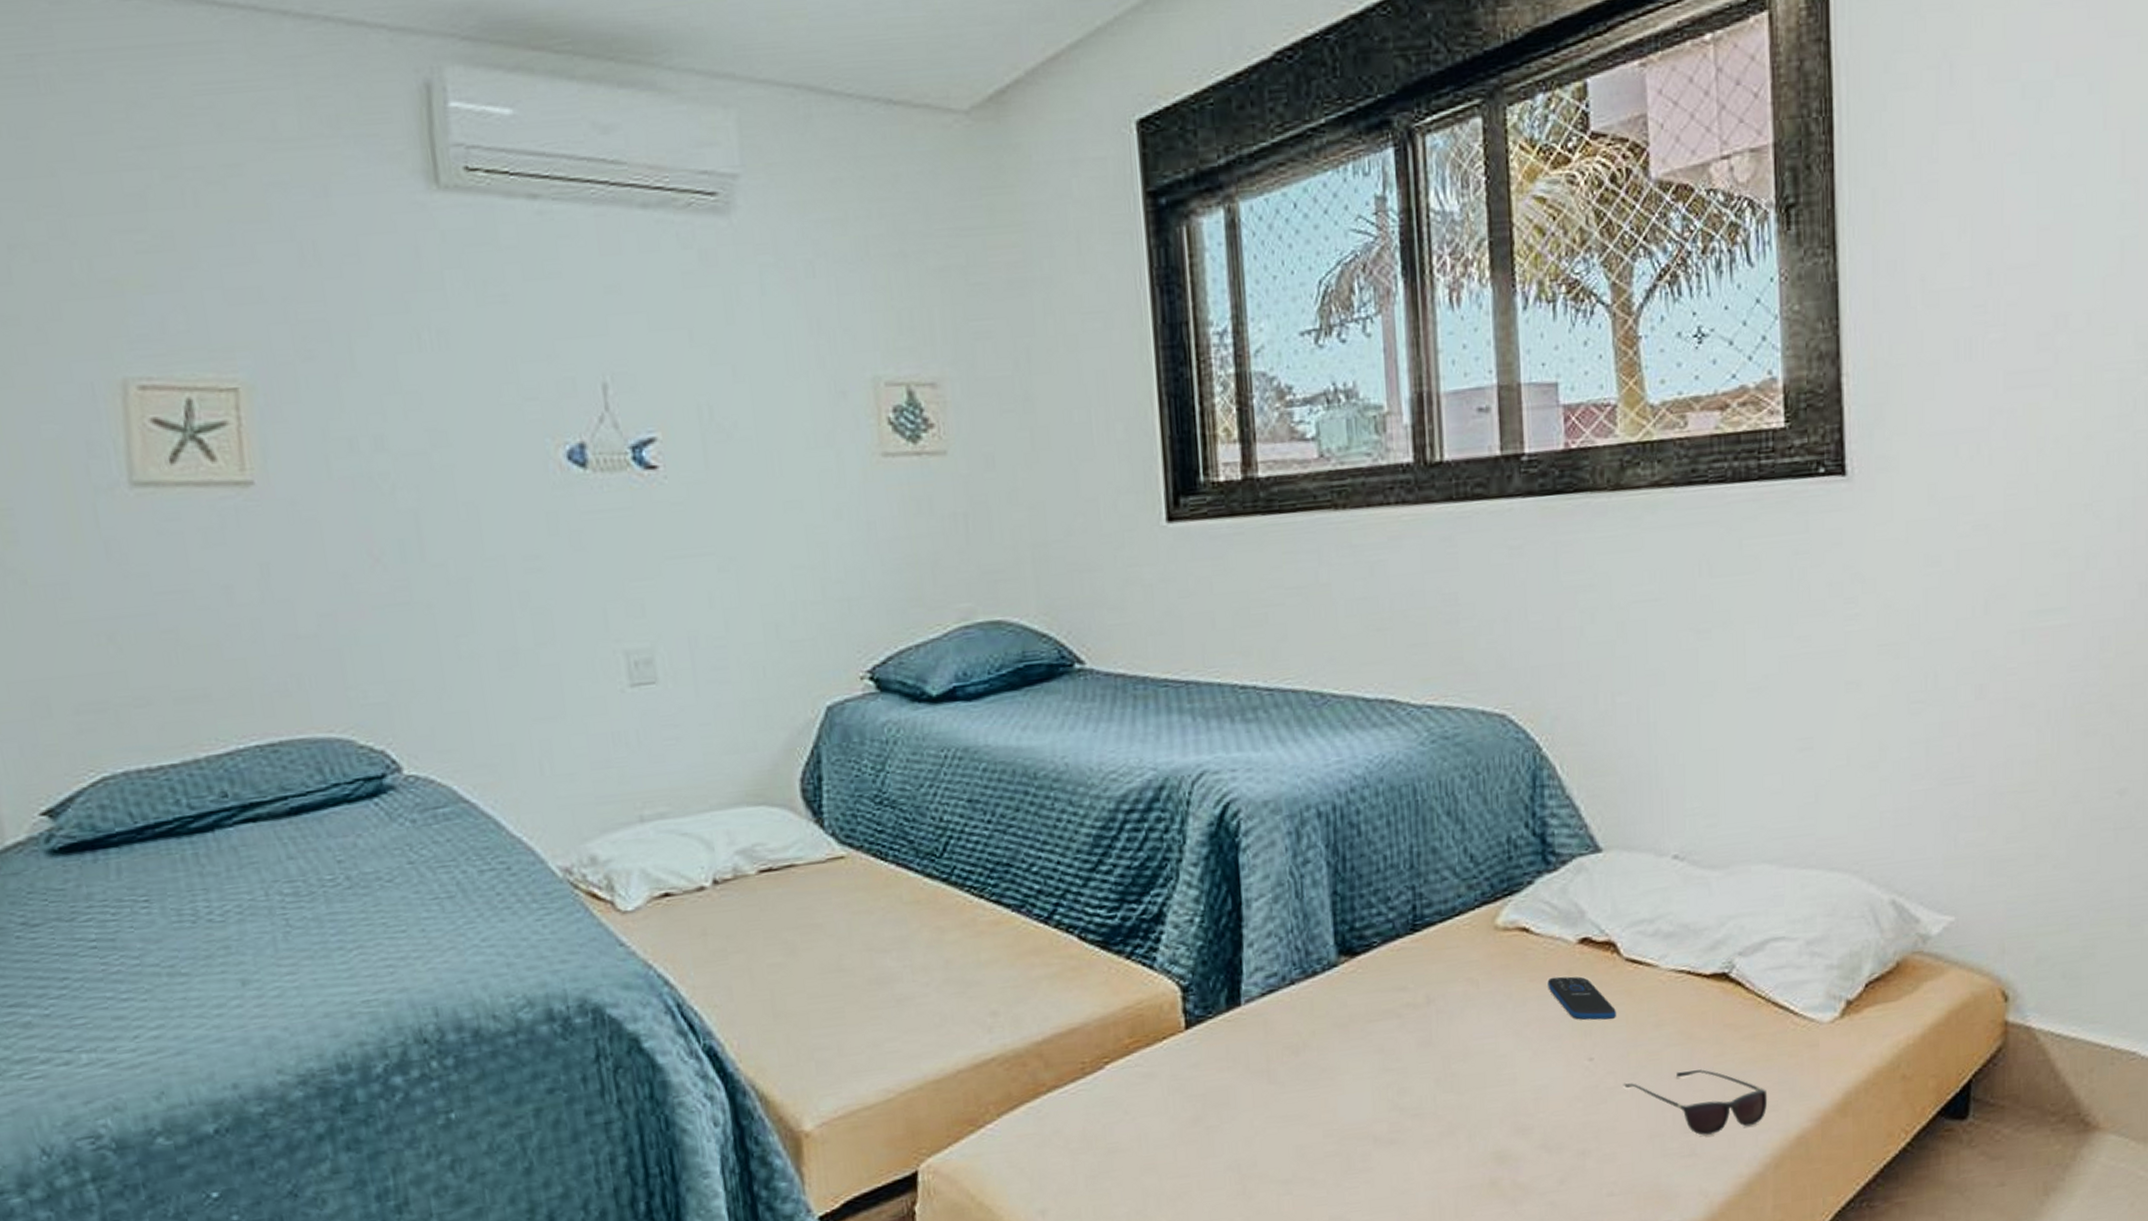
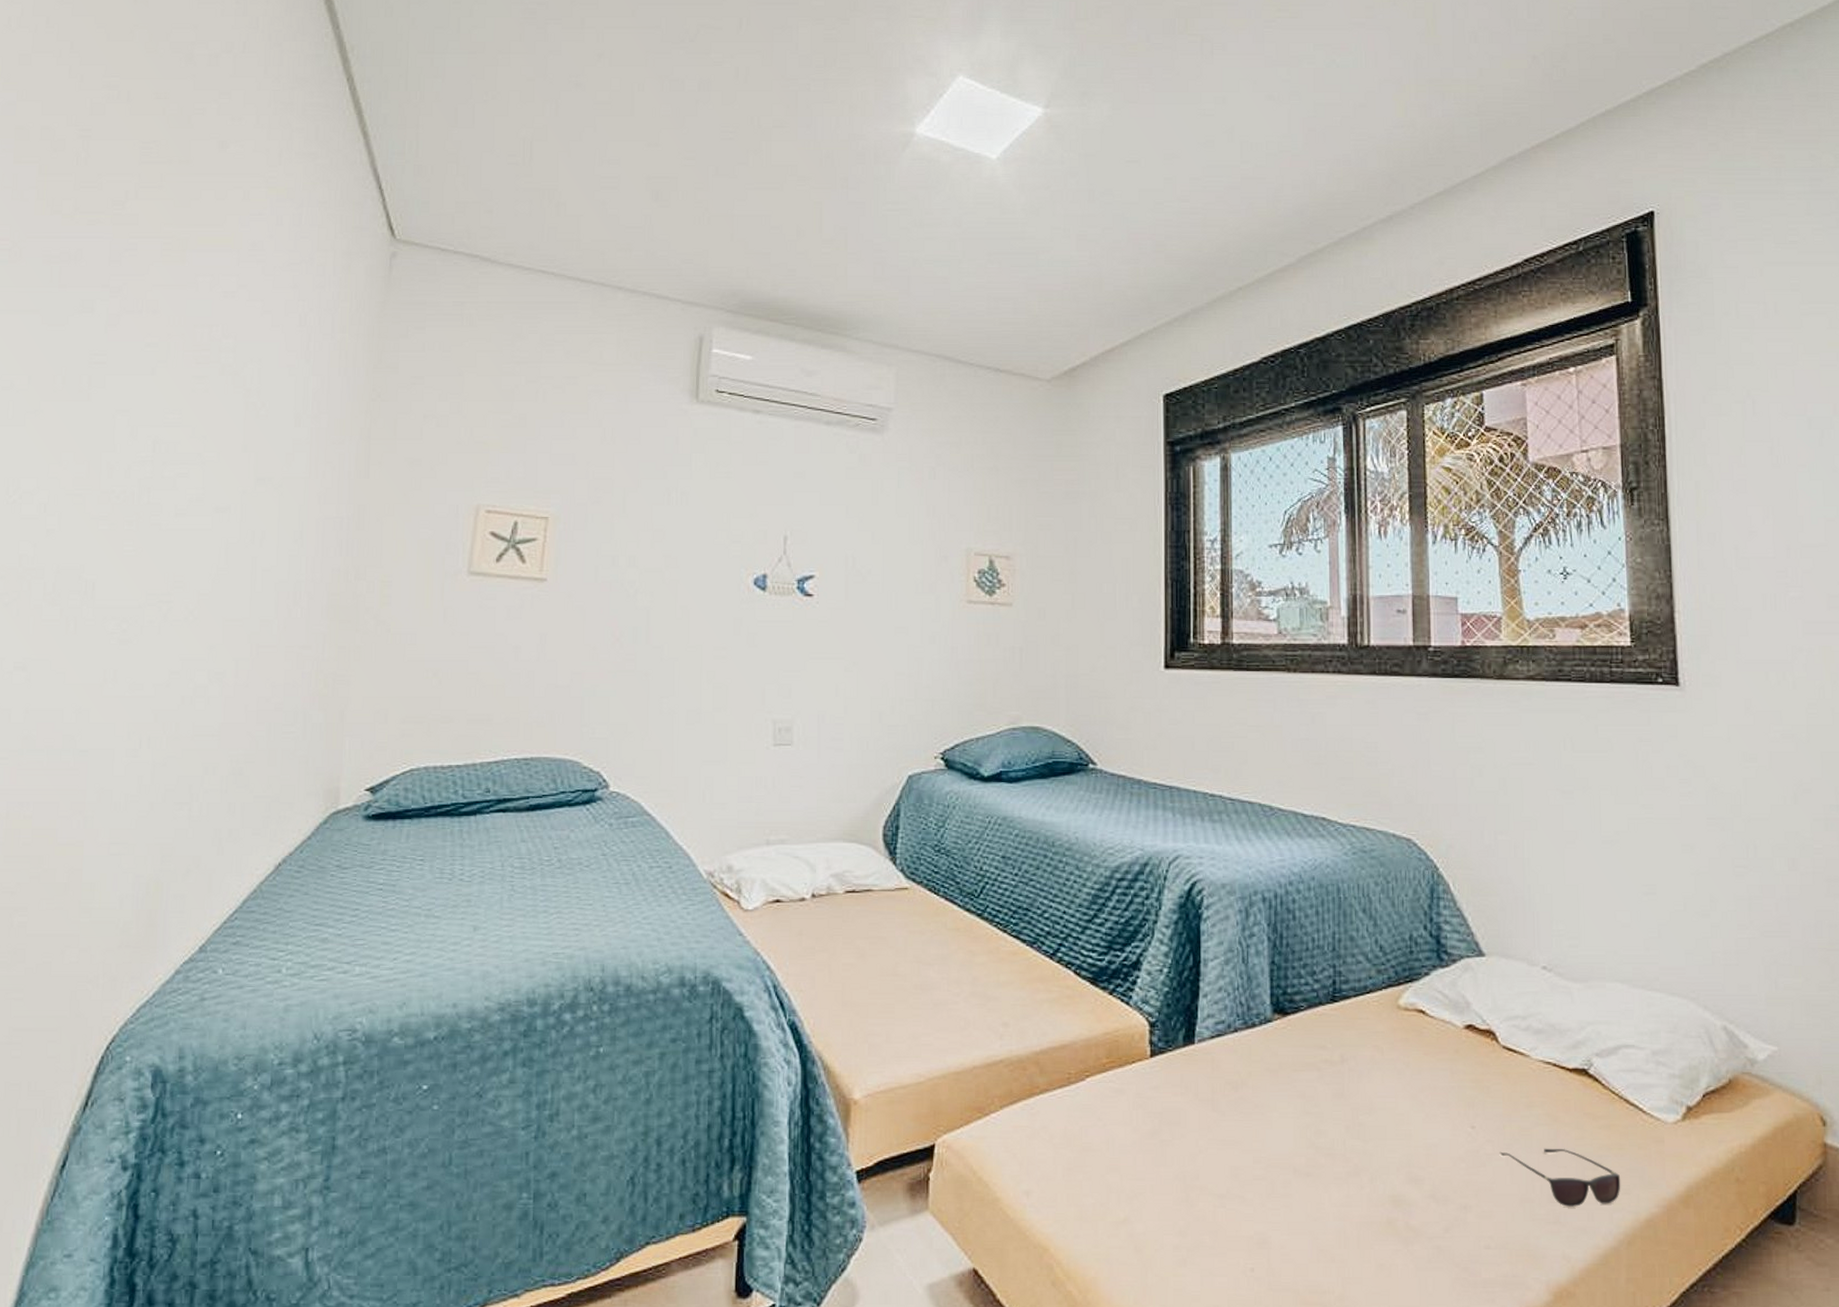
mobile phone: present [1547,976,1616,1021] -> none [1439,1054,1494,1096]

